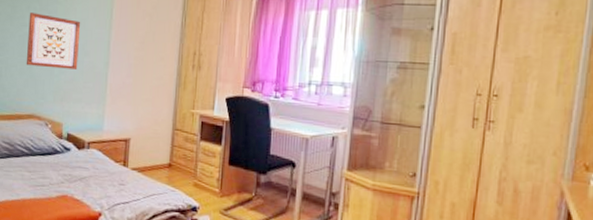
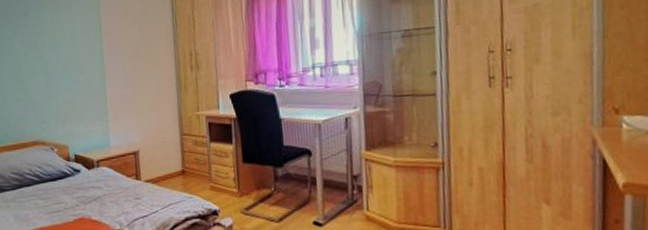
wall art: present [26,12,81,69] -> none [17,37,75,92]

